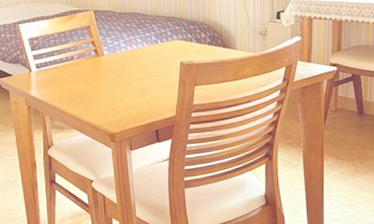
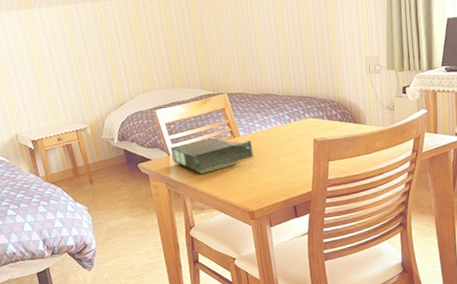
box: none [32,55,117,93] -> present [170,137,254,174]

